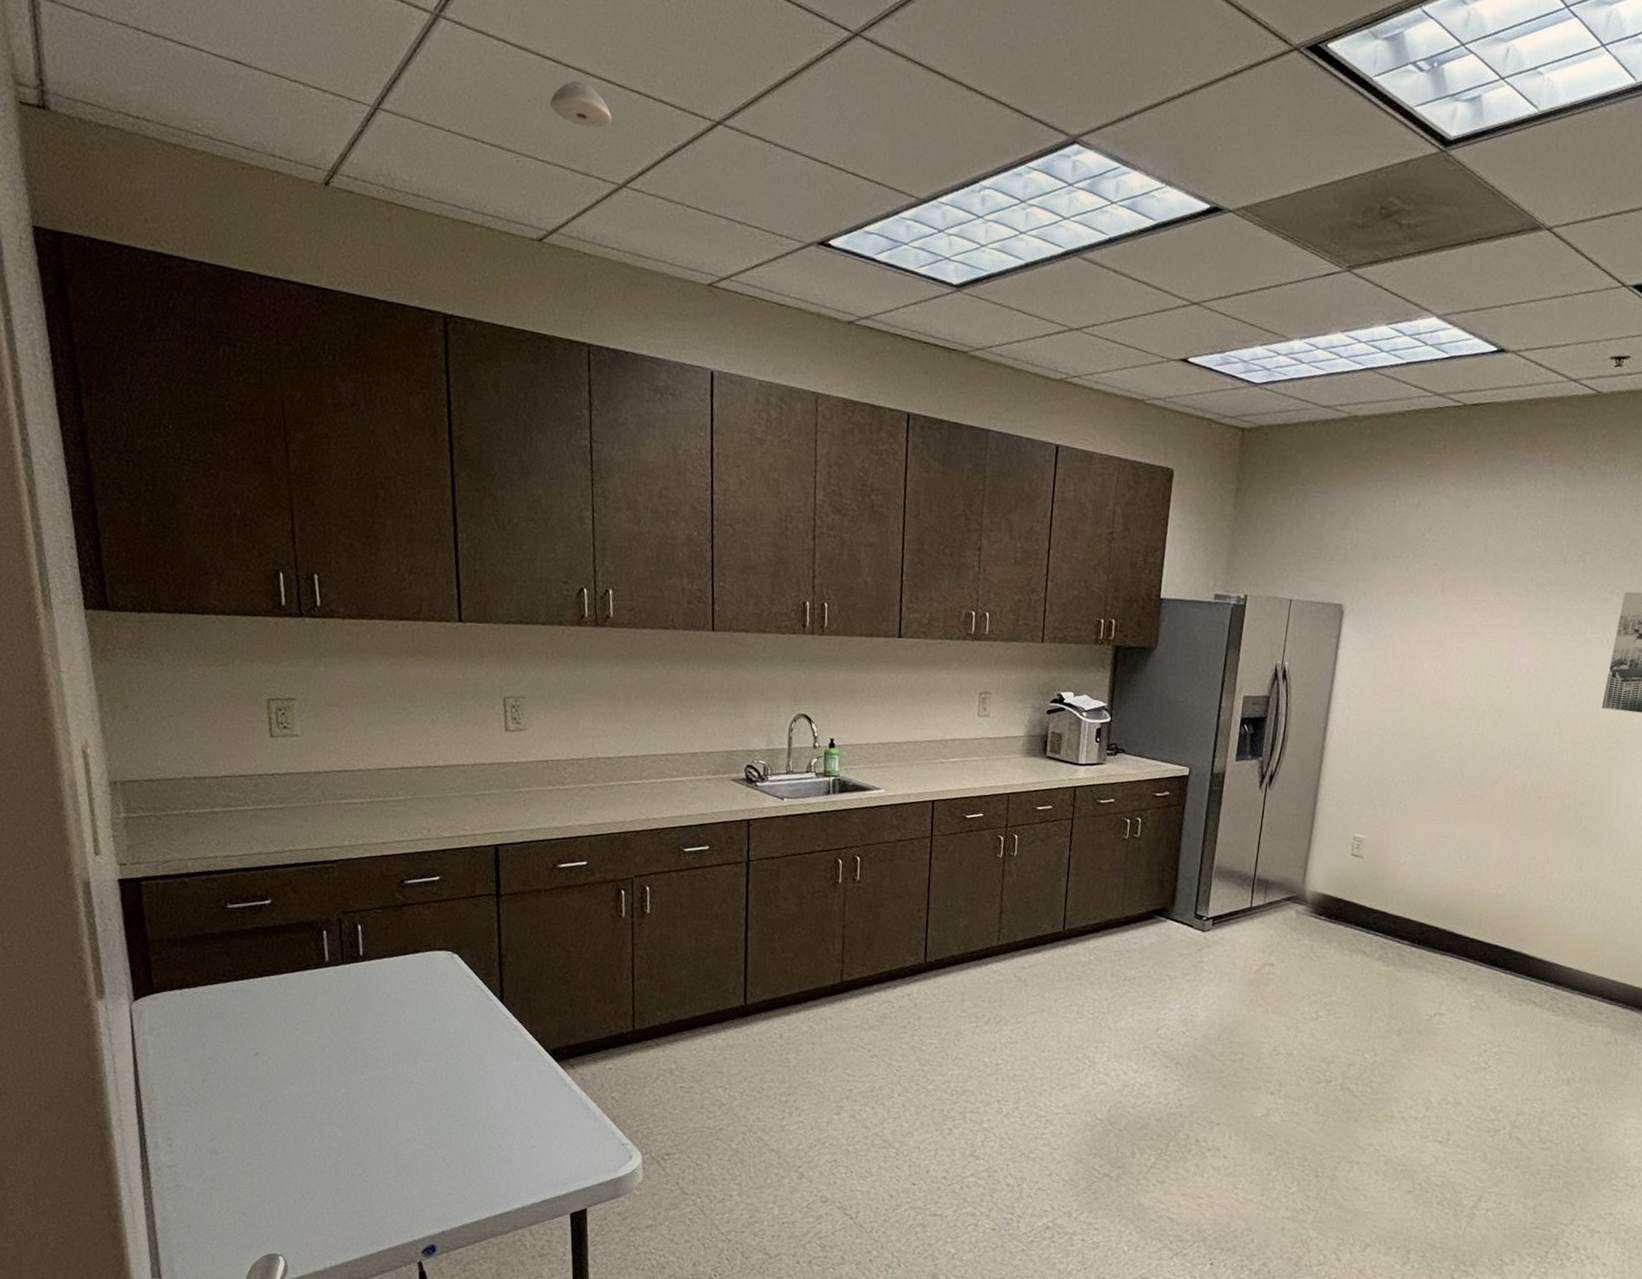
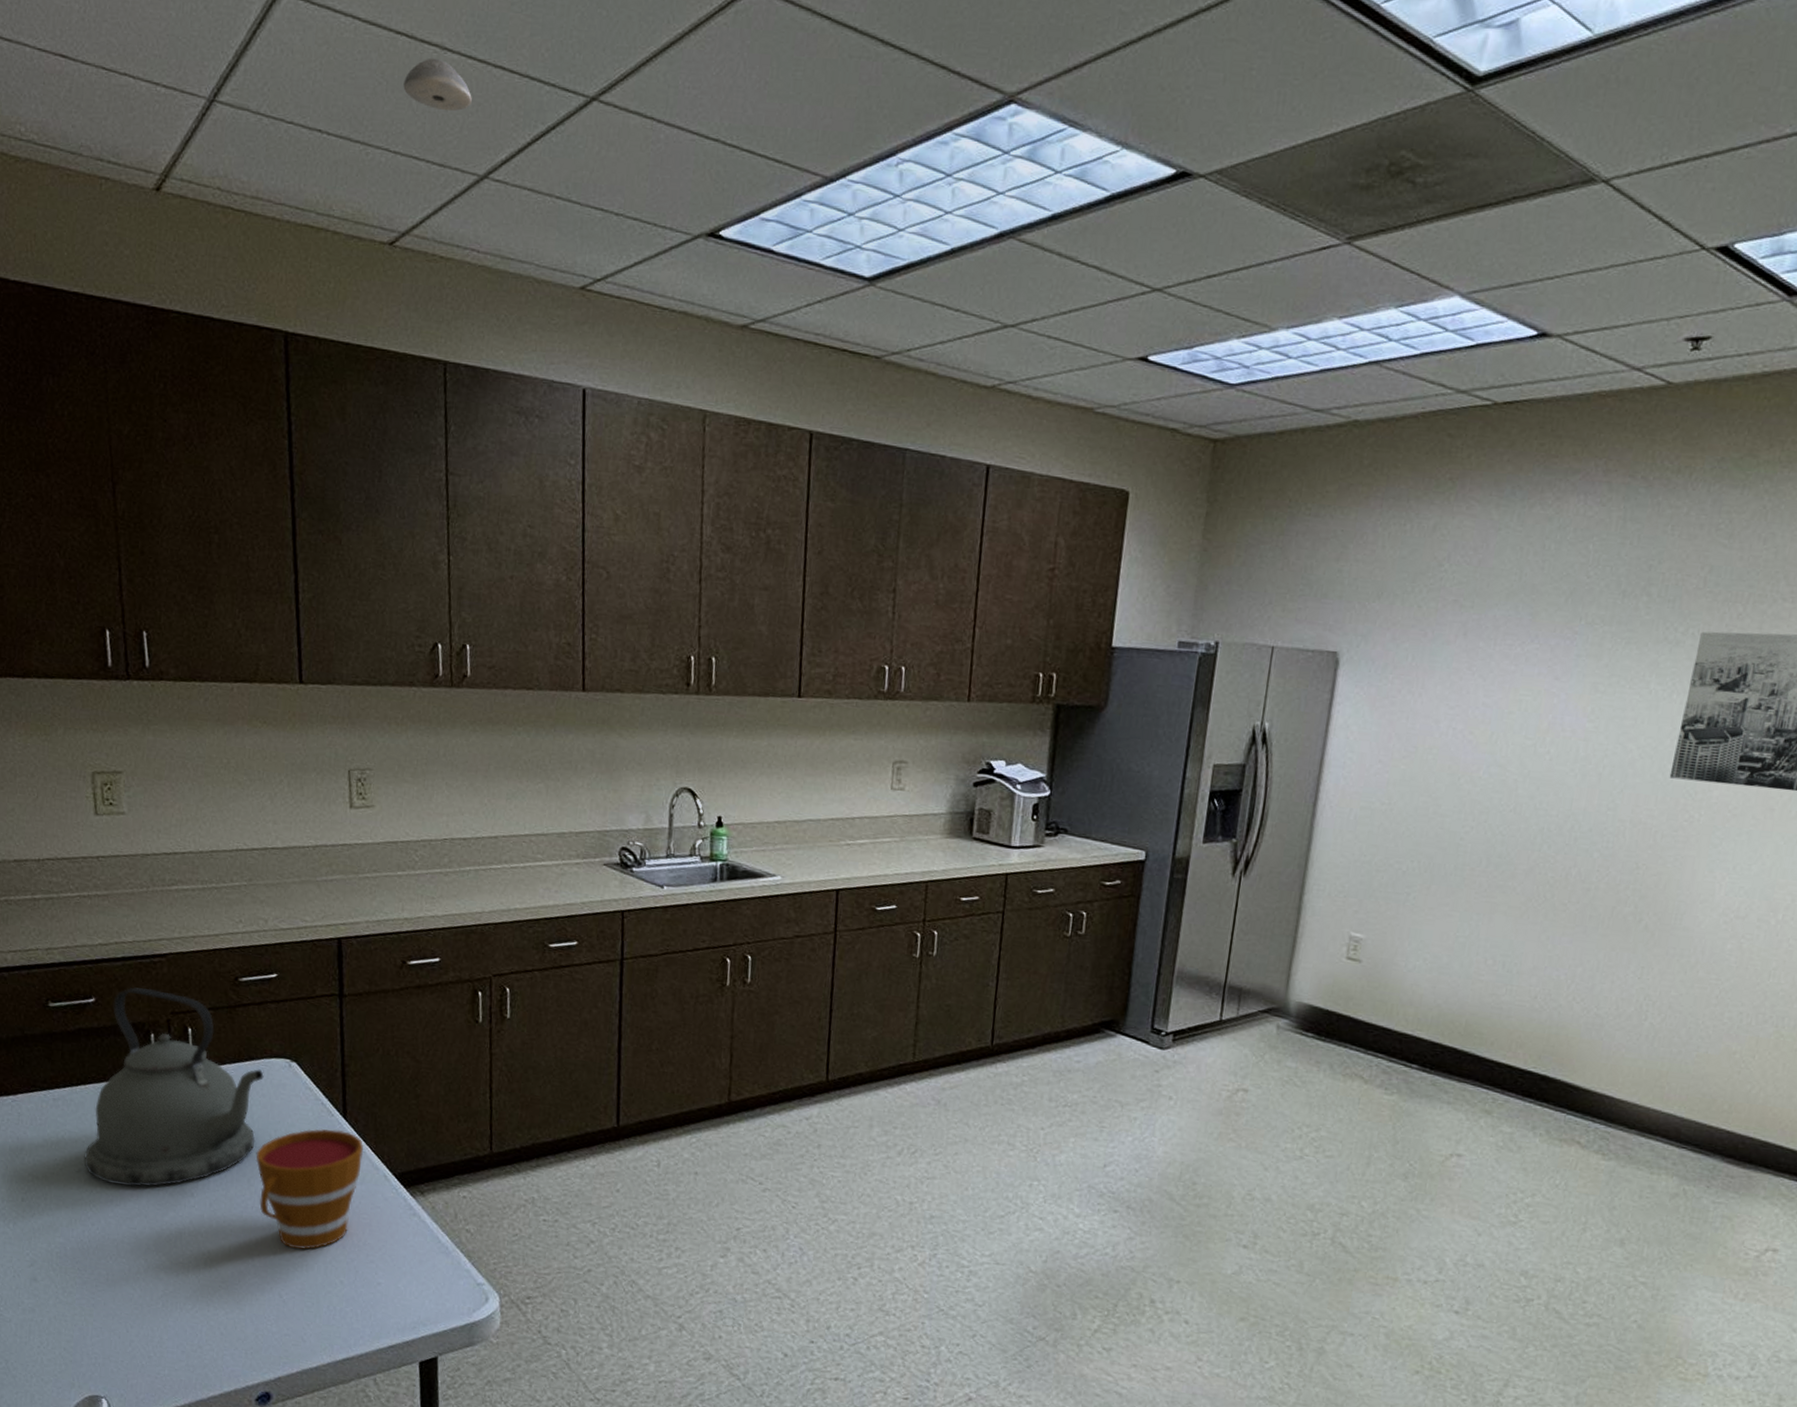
kettle: none [261,890,428,1067] -> present [84,987,264,1187]
cup: none [420,1012,519,1119] -> present [255,1129,364,1250]

